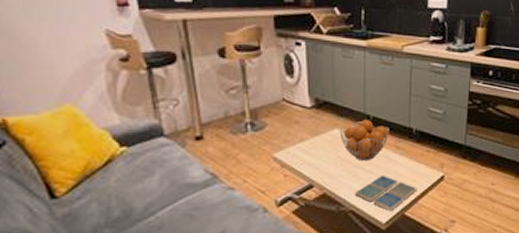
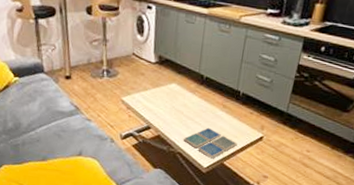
fruit basket: present [339,119,389,162] -> none [176,78,219,114]

